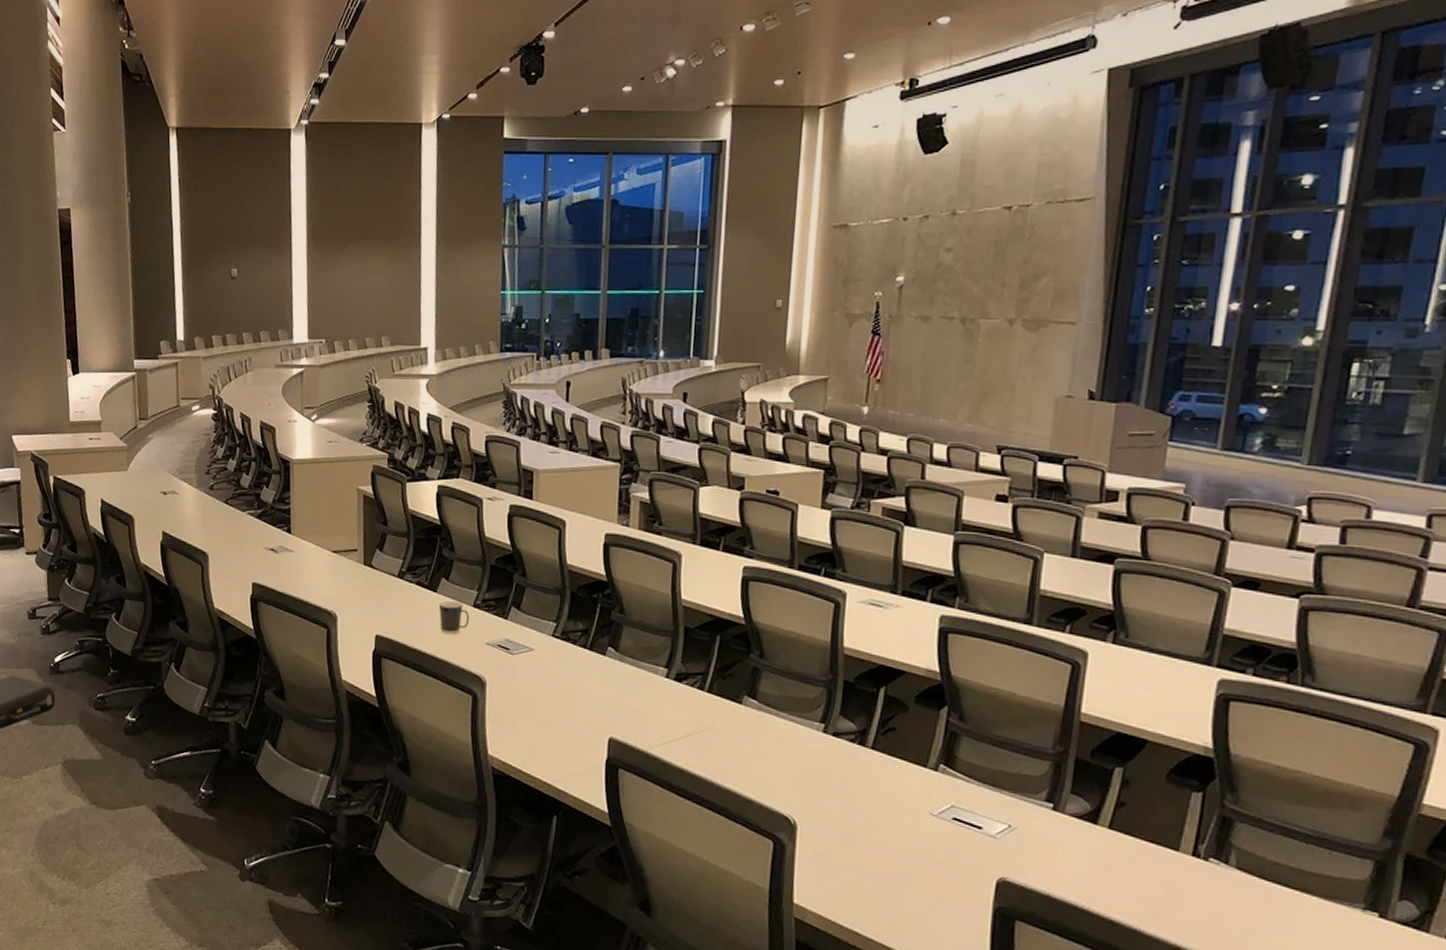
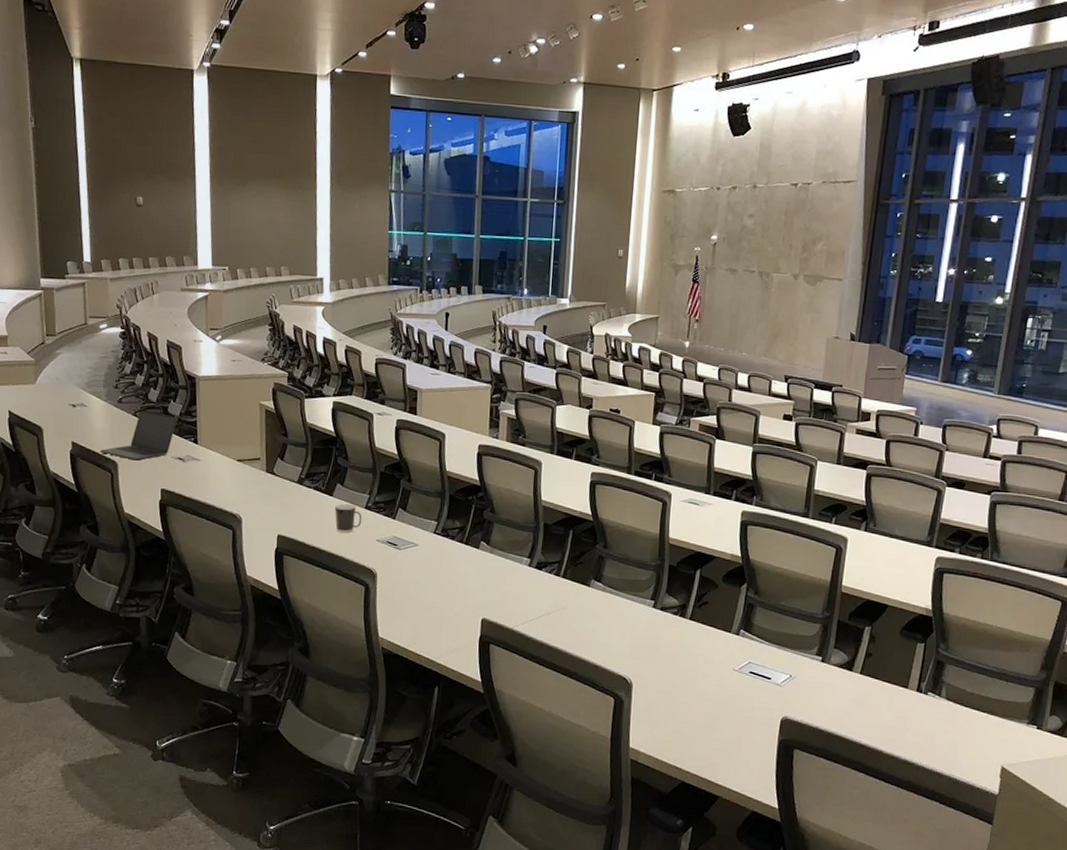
laptop: none [190,497,271,552] -> present [100,410,178,461]

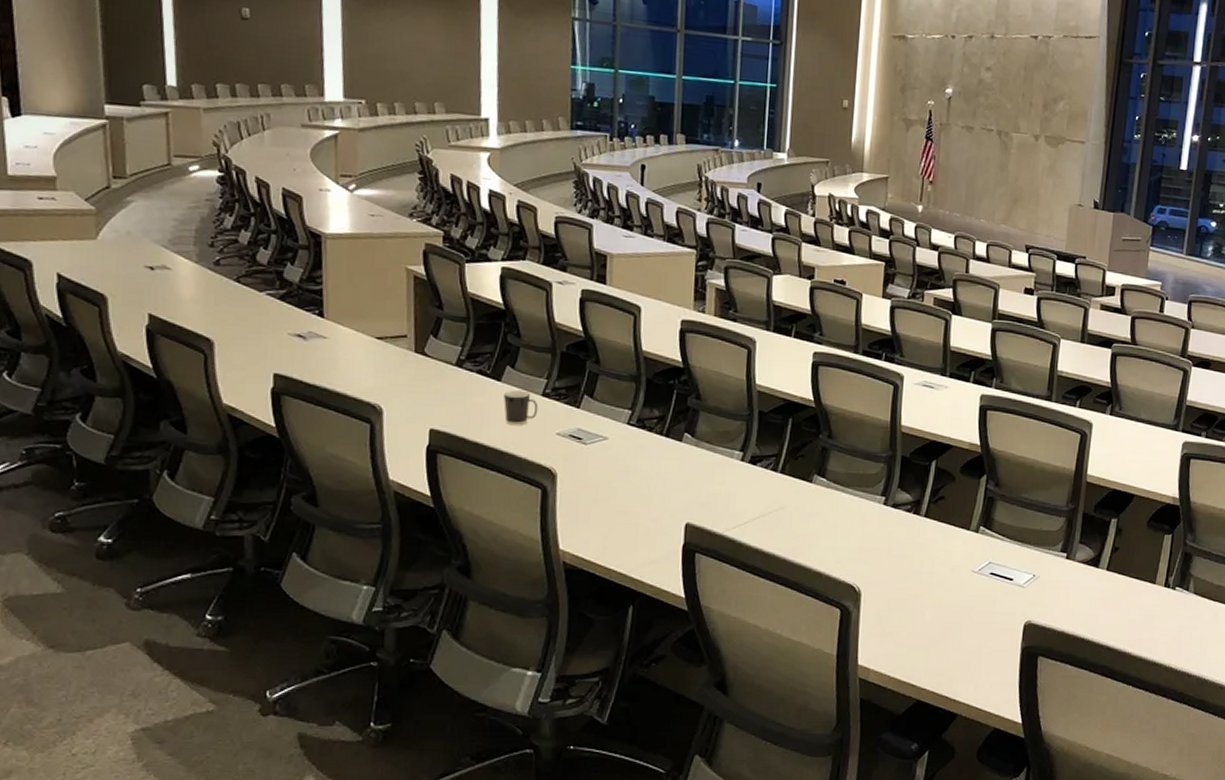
laptop: present [100,410,178,461] -> none [188,275,297,338]

